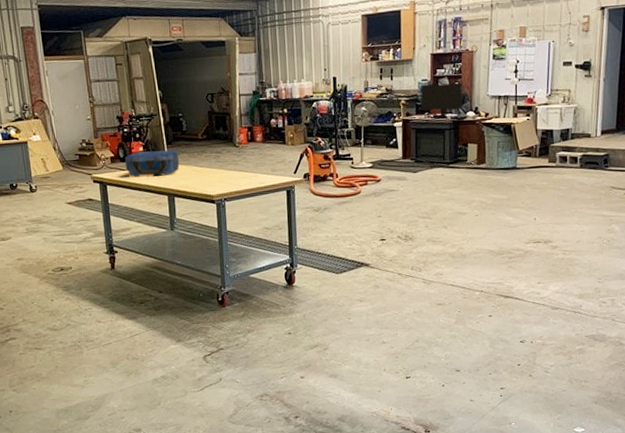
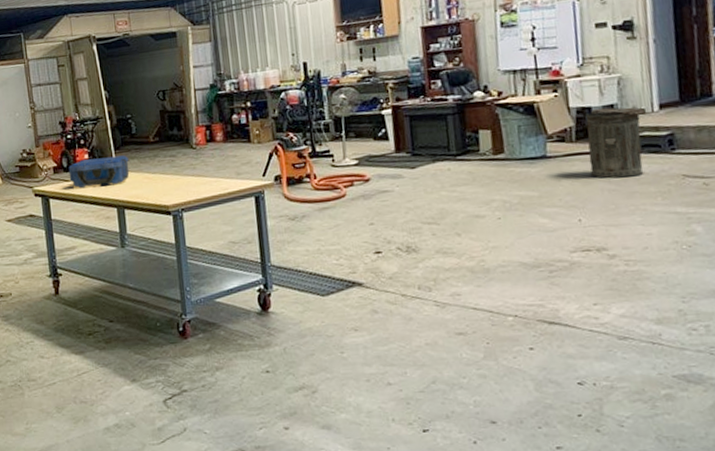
computer monitor: present [420,82,463,120] -> none [411,57,468,104]
trash can: none [546,131,590,188] -> present [585,107,644,179]

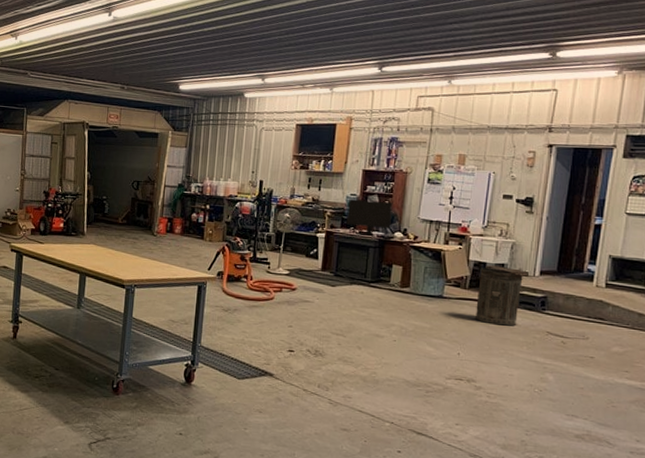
toolbox: present [68,155,130,189] -> none [43,227,97,254]
computer monitor: none [411,57,468,104] -> present [346,199,393,237]

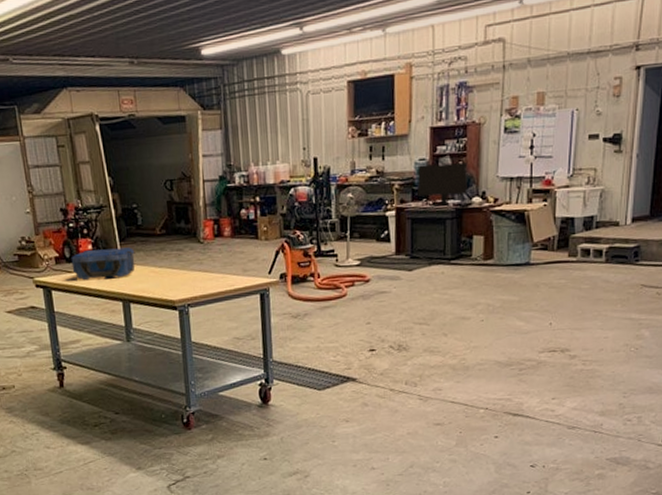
toolbox: none [43,227,97,254] -> present [71,247,135,281]
trash can: present [474,265,527,326] -> none [565,219,618,286]

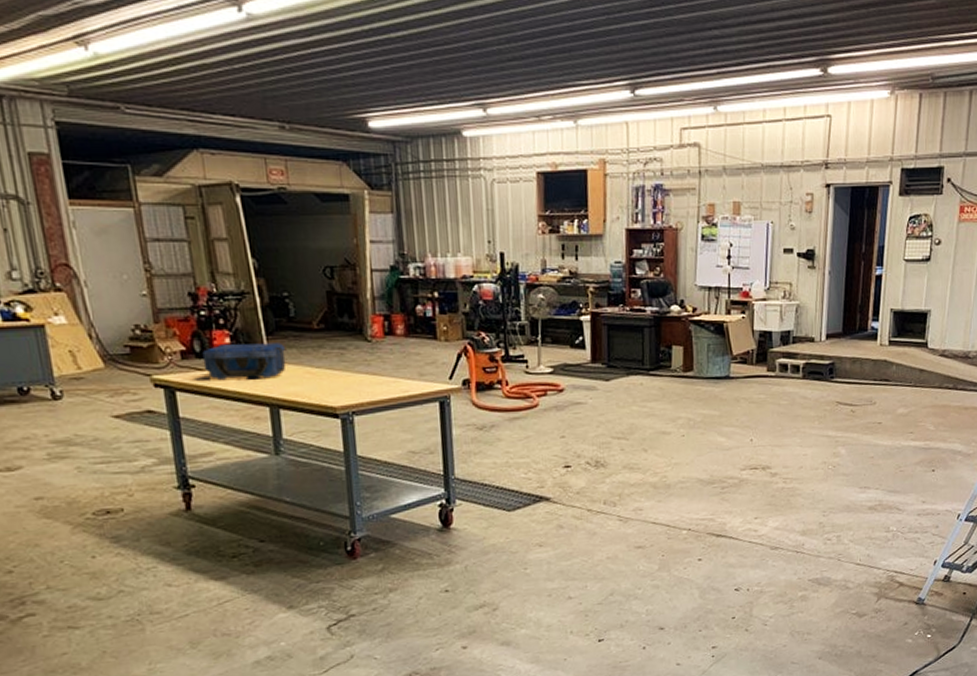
computer monitor: present [417,161,468,208] -> none [612,267,666,314]

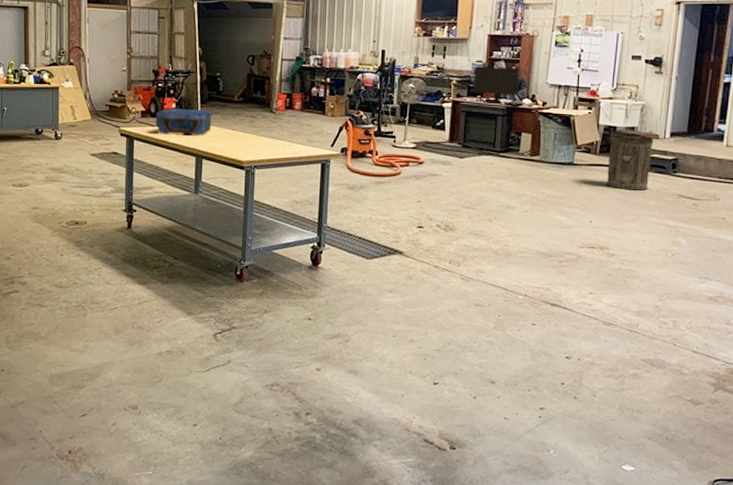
computer monitor: none [612,267,666,314] -> present [473,66,520,105]
trash can: none [764,334,814,402] -> present [606,129,658,191]

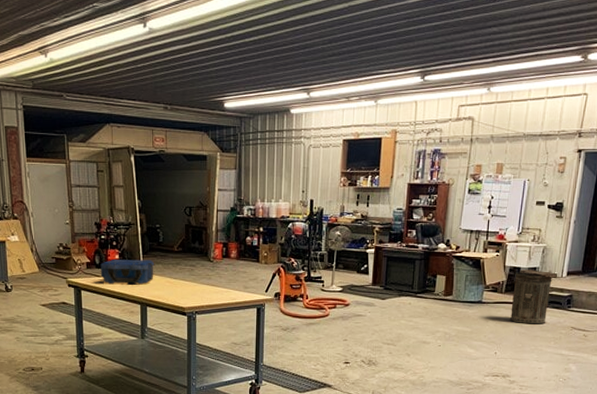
computer monitor: present [473,66,520,105] -> none [394,213,437,250]

